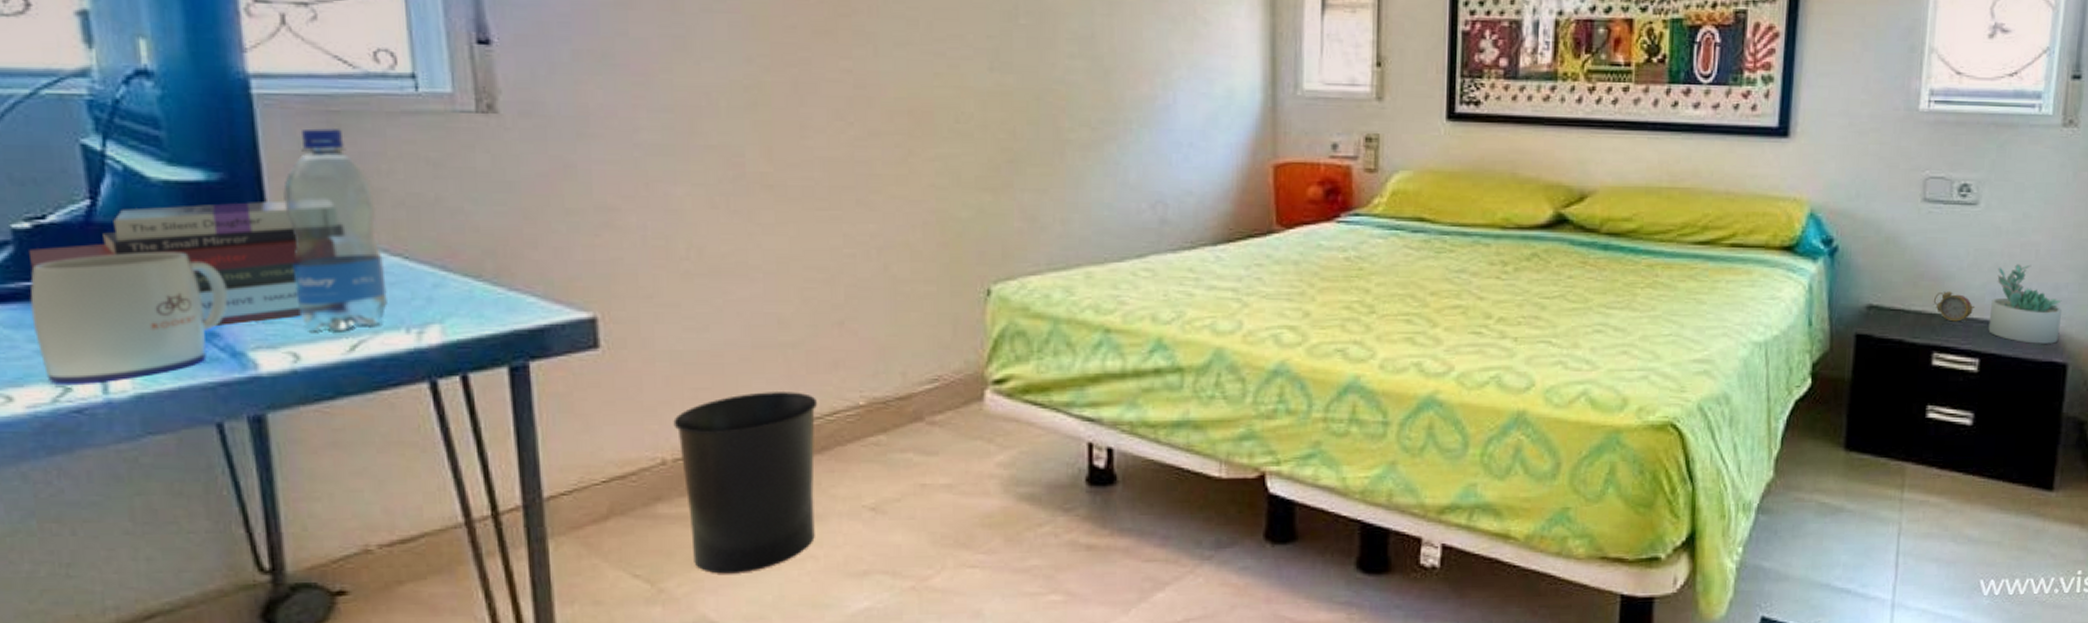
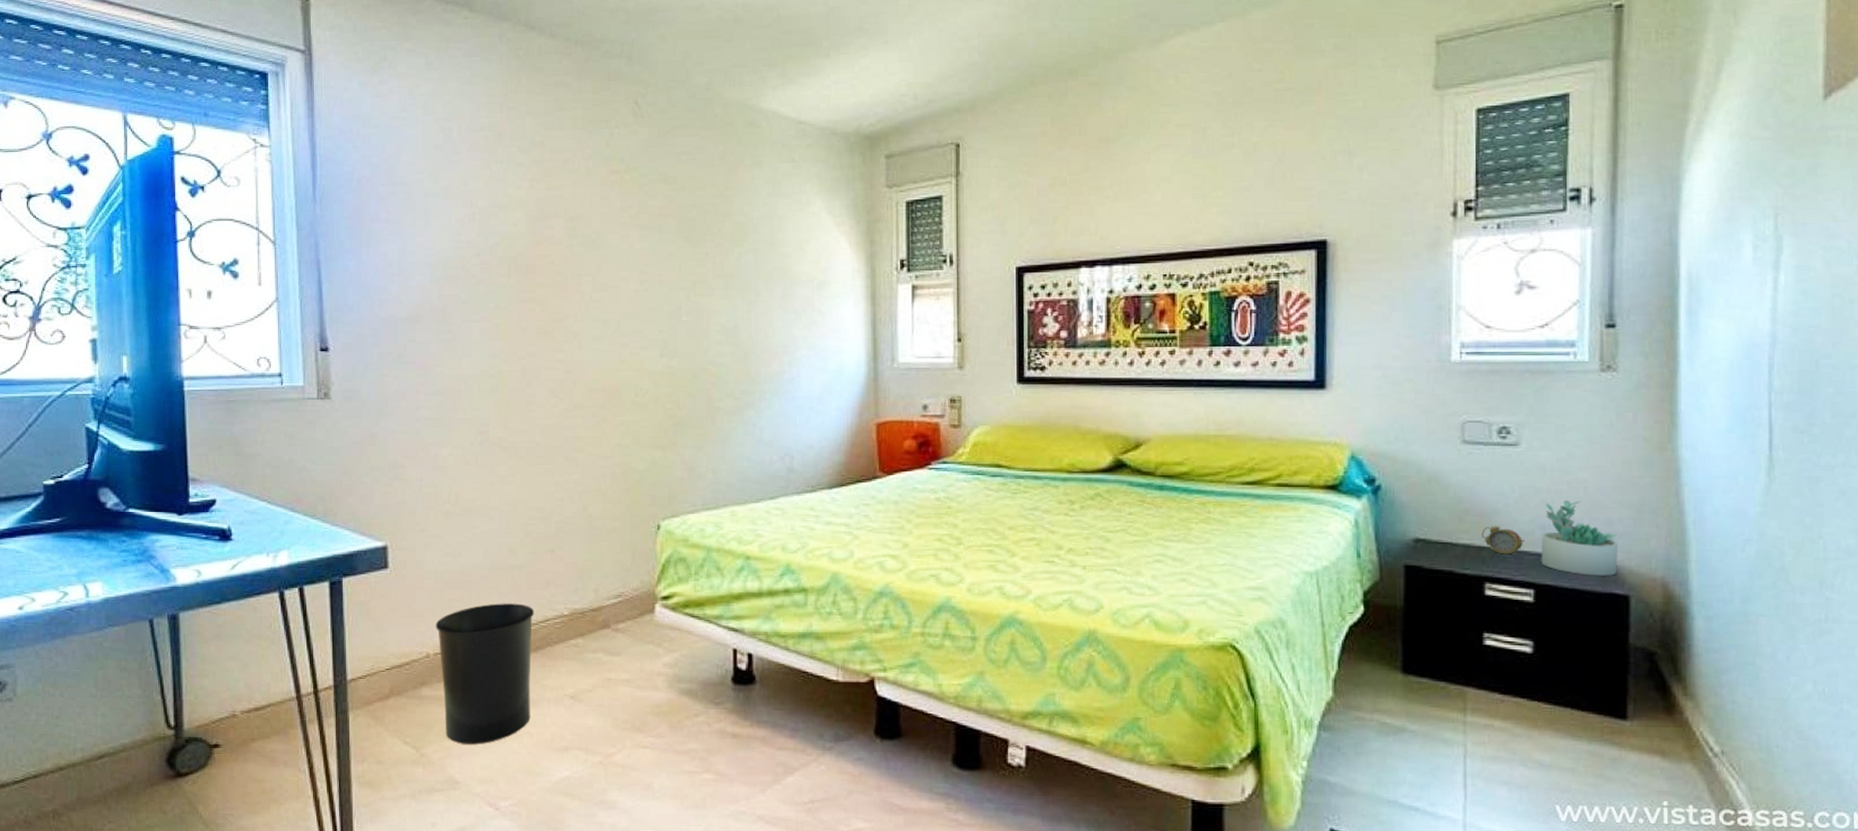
books: present [29,200,301,326] -> none [52,463,204,550]
mug: present [29,251,229,384] -> none [50,499,162,590]
bottle: present [283,128,388,332] -> none [199,413,256,556]

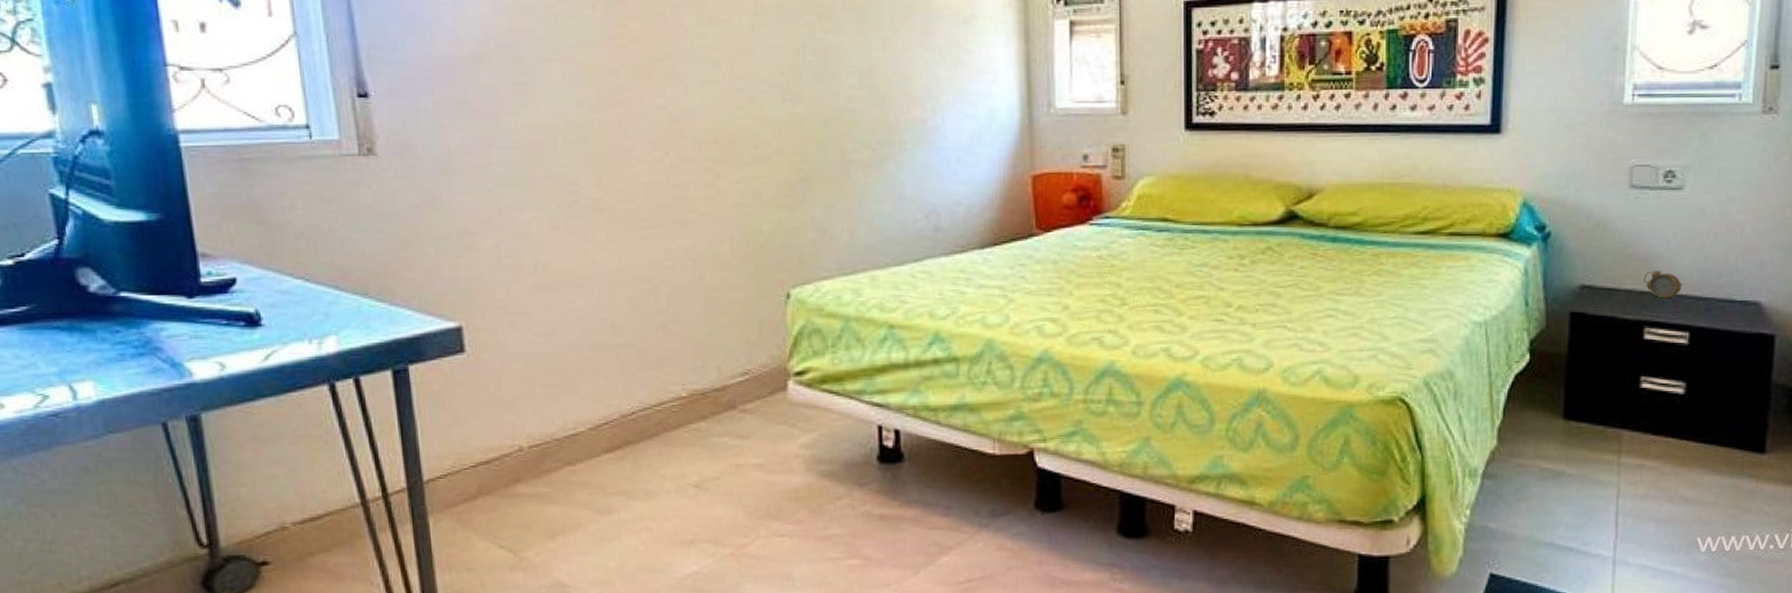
waste bin: present [435,603,535,744] -> none [527,386,648,544]
succulent plant: present [1541,500,1619,576] -> none [1697,243,1769,317]

